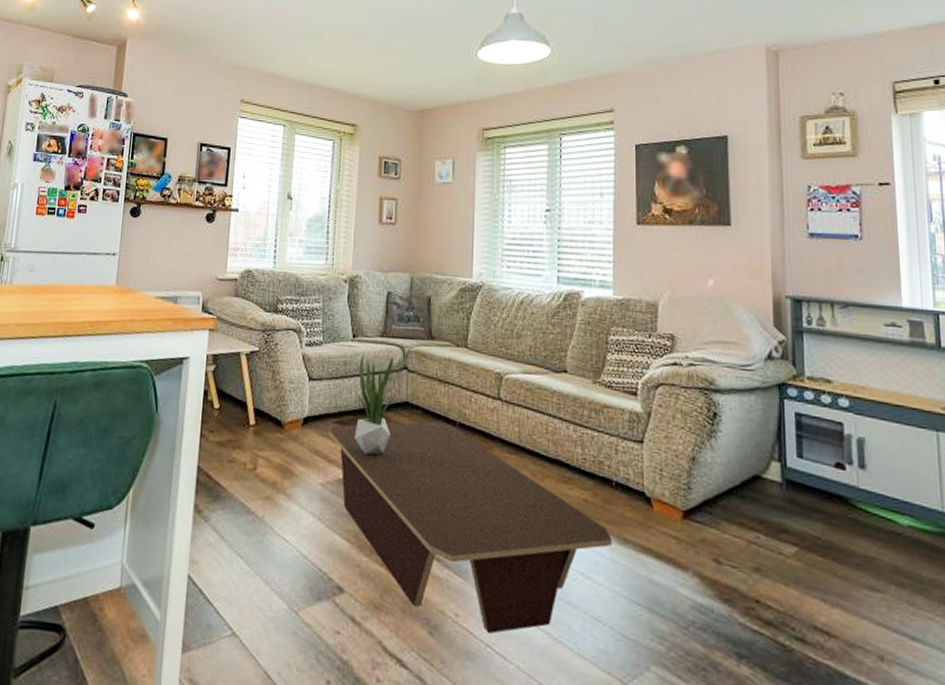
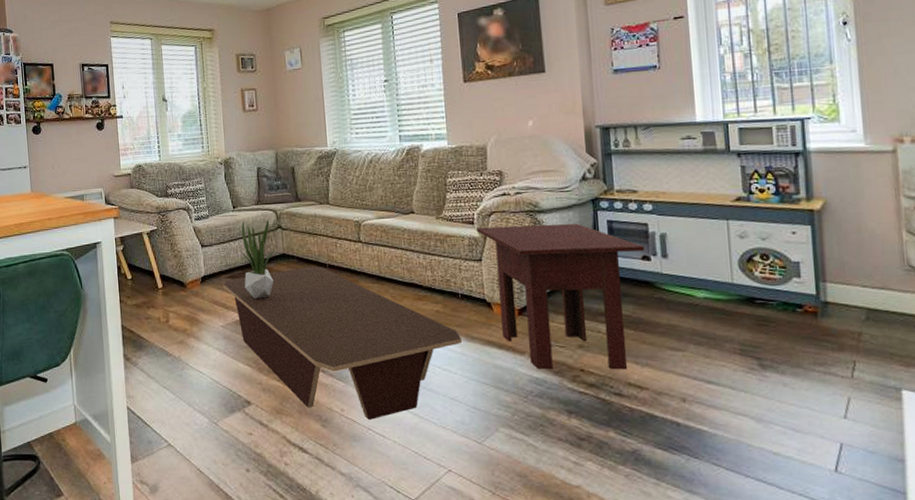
side table: none [640,401,839,608] -> present [477,224,645,370]

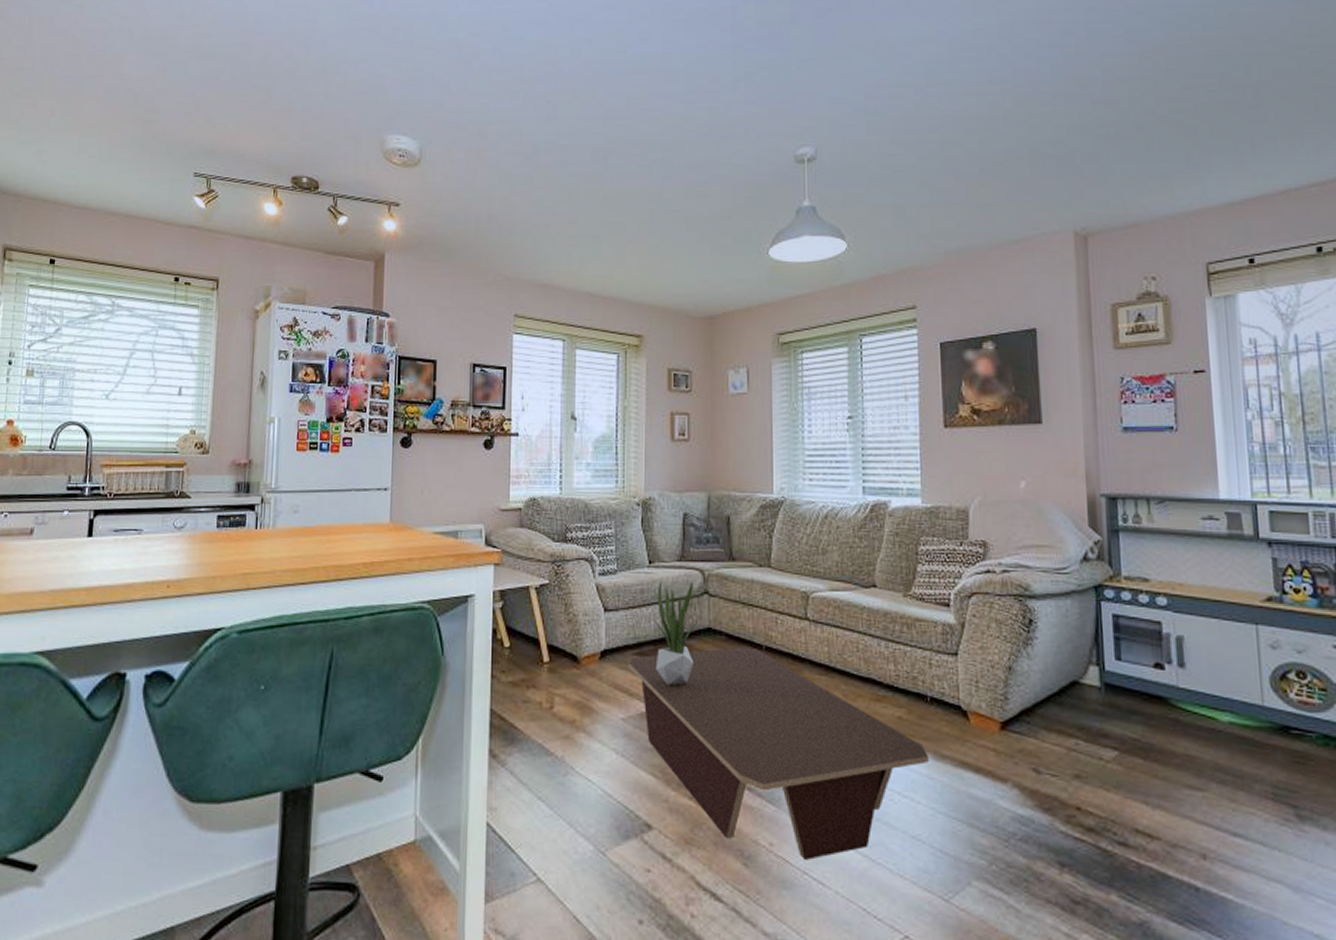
side table: present [477,224,645,370] -> none [953,612,1158,811]

